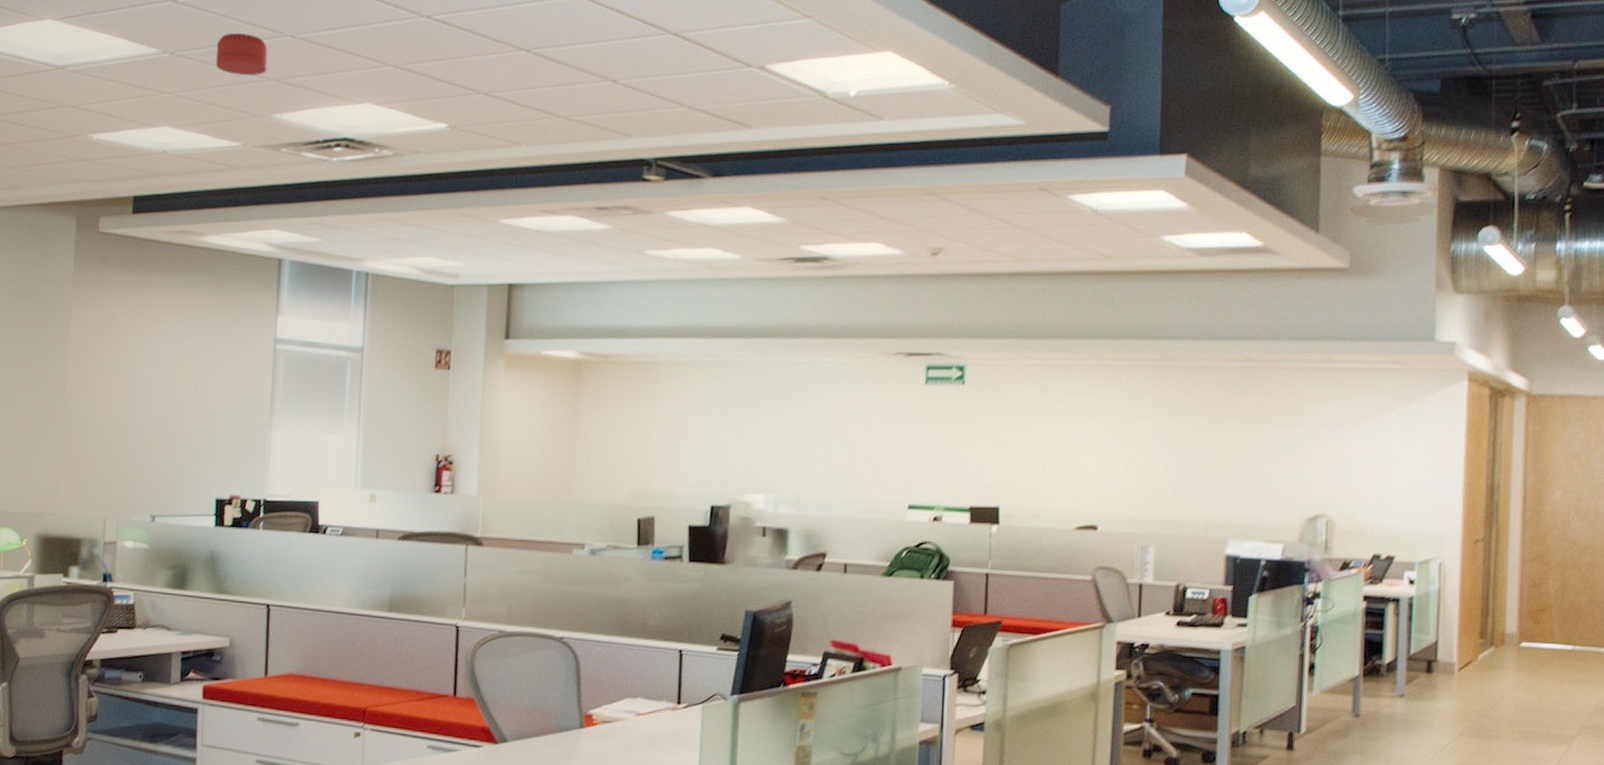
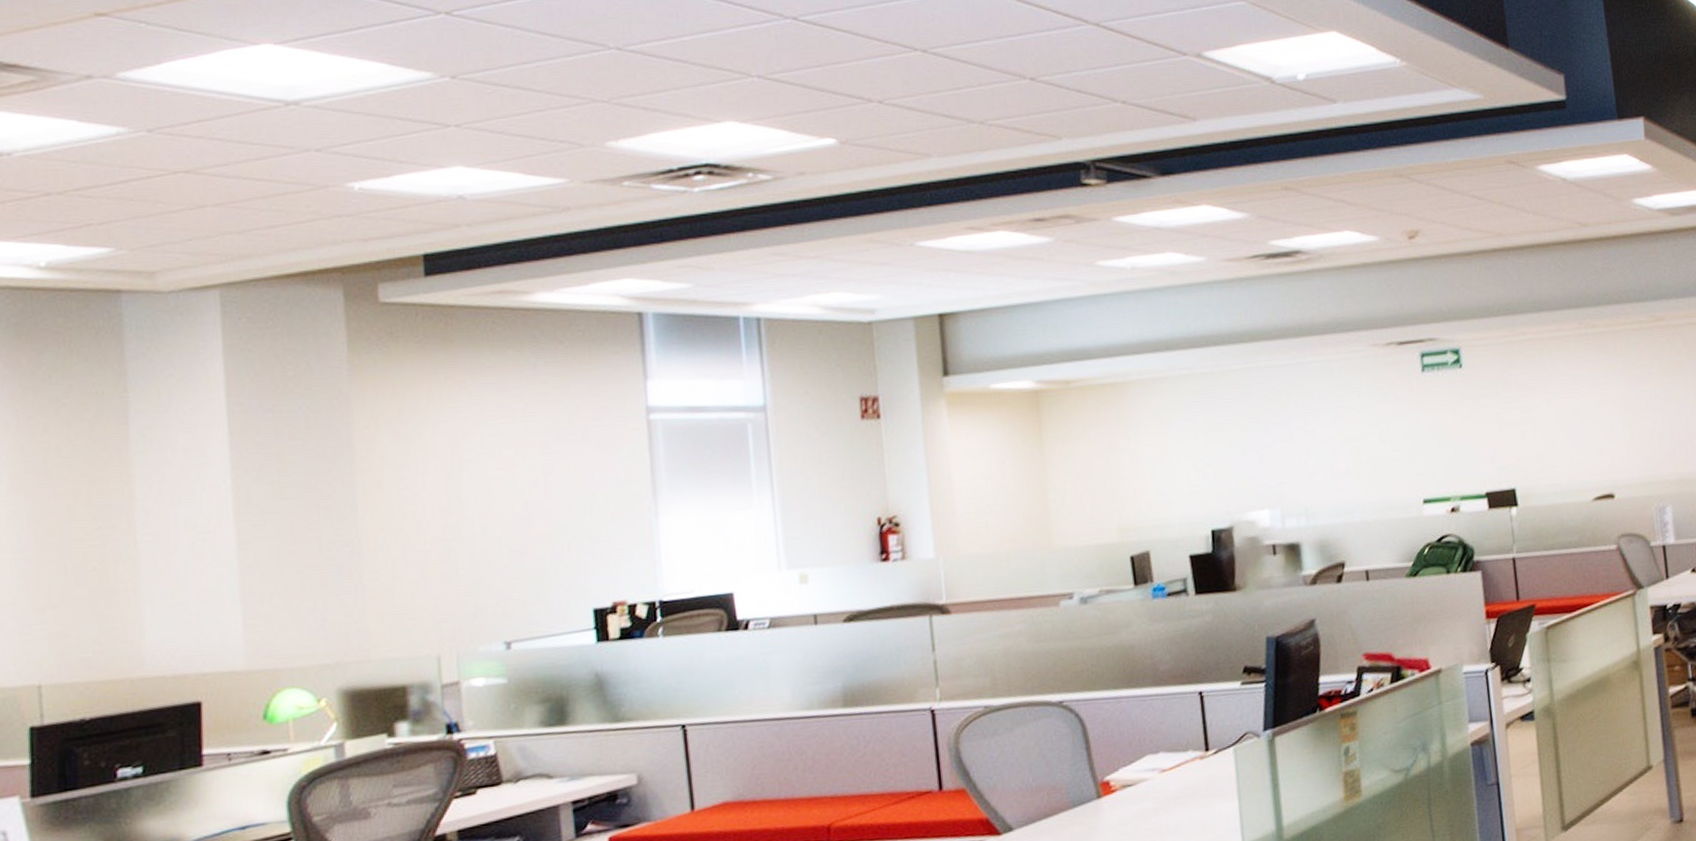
smoke detector: present [215,33,268,75] -> none [515,48,590,98]

